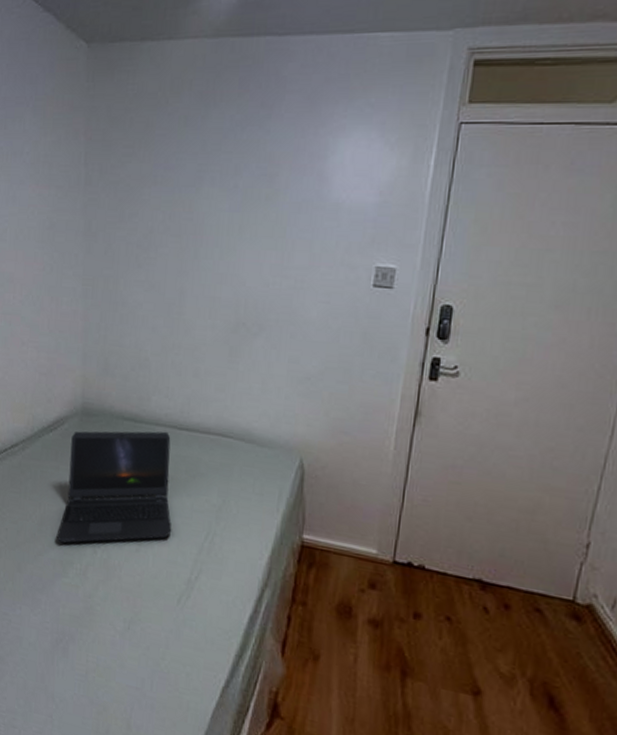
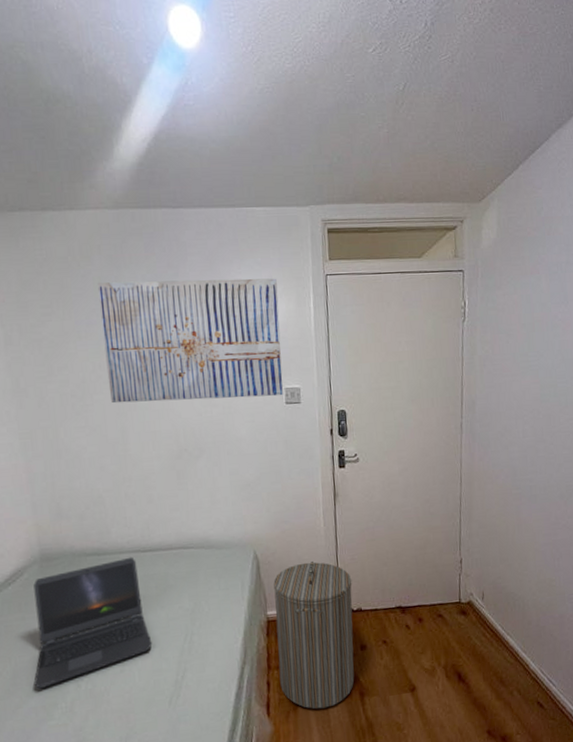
wall art: none [175,122,391,276] -> present [97,278,283,404]
laundry hamper: none [303,488,419,674] -> present [273,561,355,710]

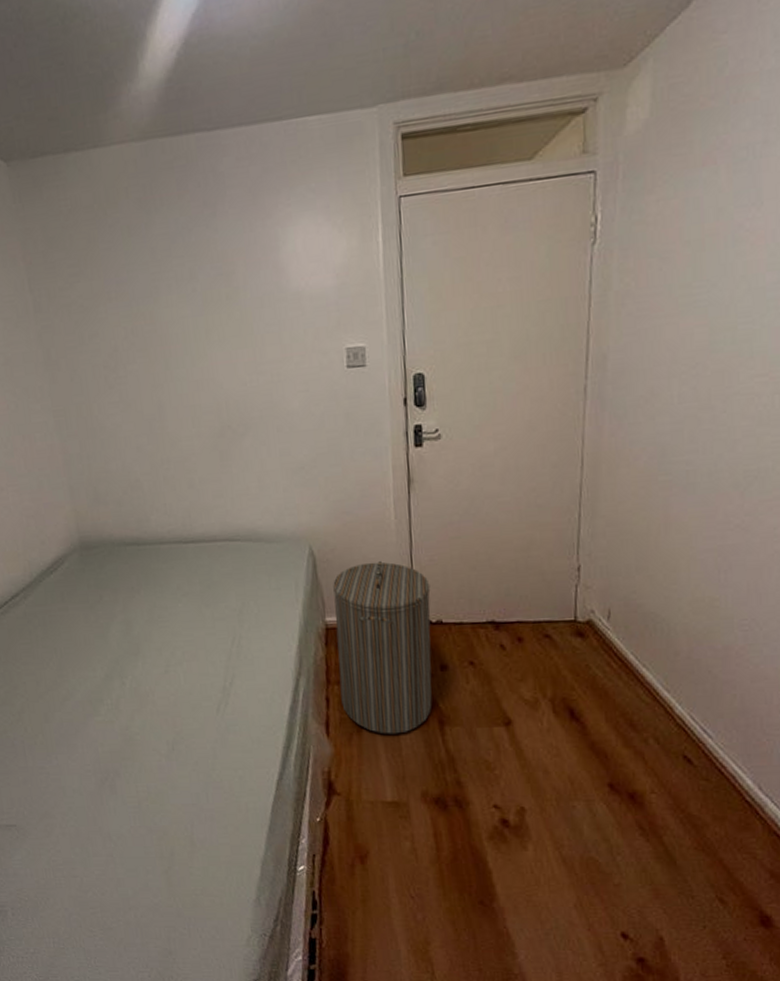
laptop computer: present [33,557,153,689] -> none [74,548,198,683]
wall art: present [97,278,283,404] -> none [126,207,344,374]

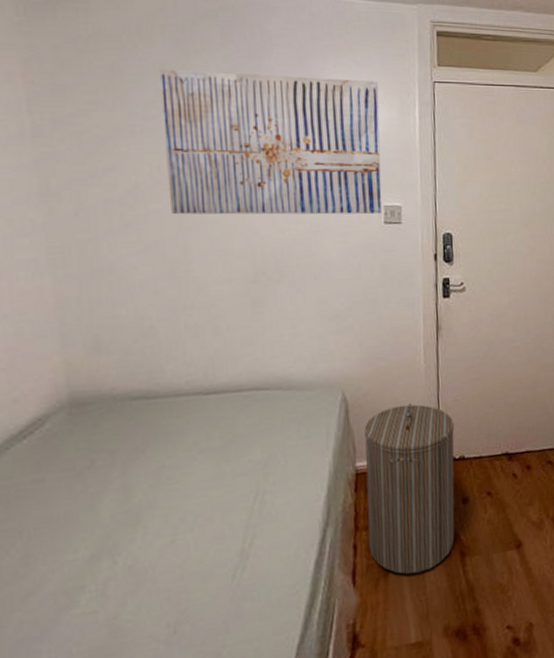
wall art: none [126,207,344,374] -> present [159,70,382,215]

